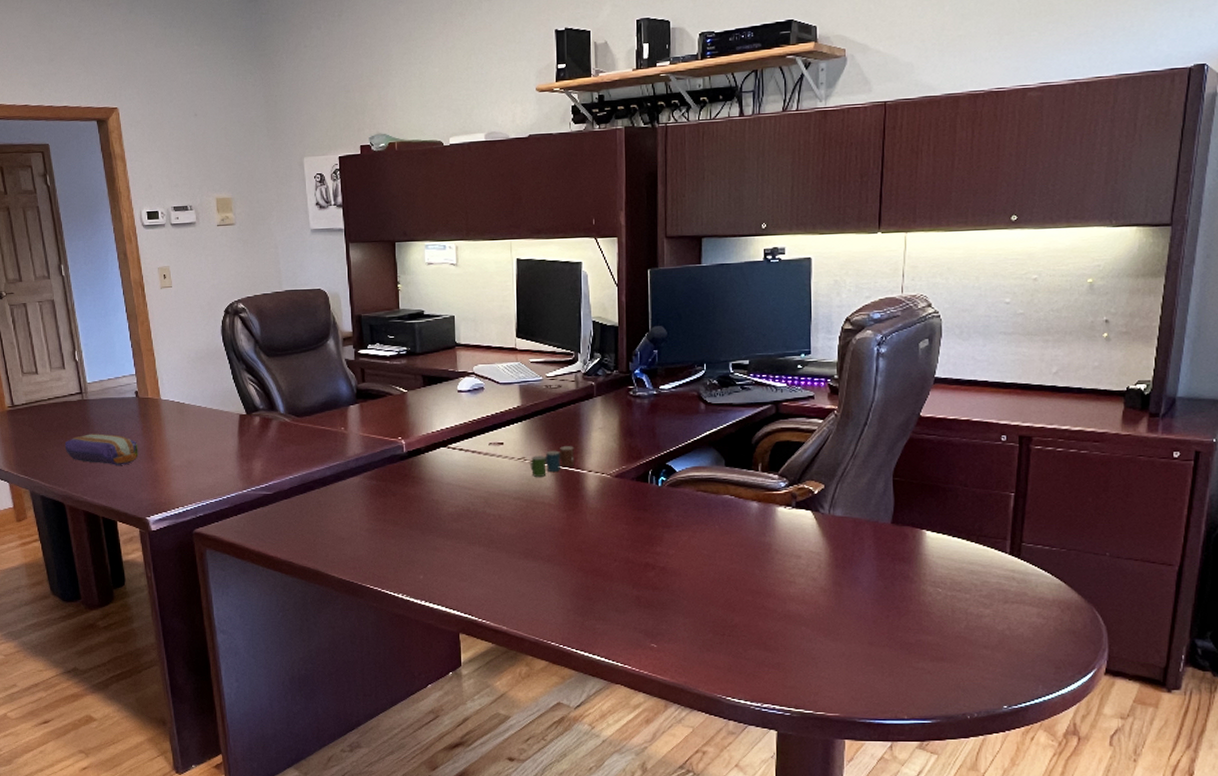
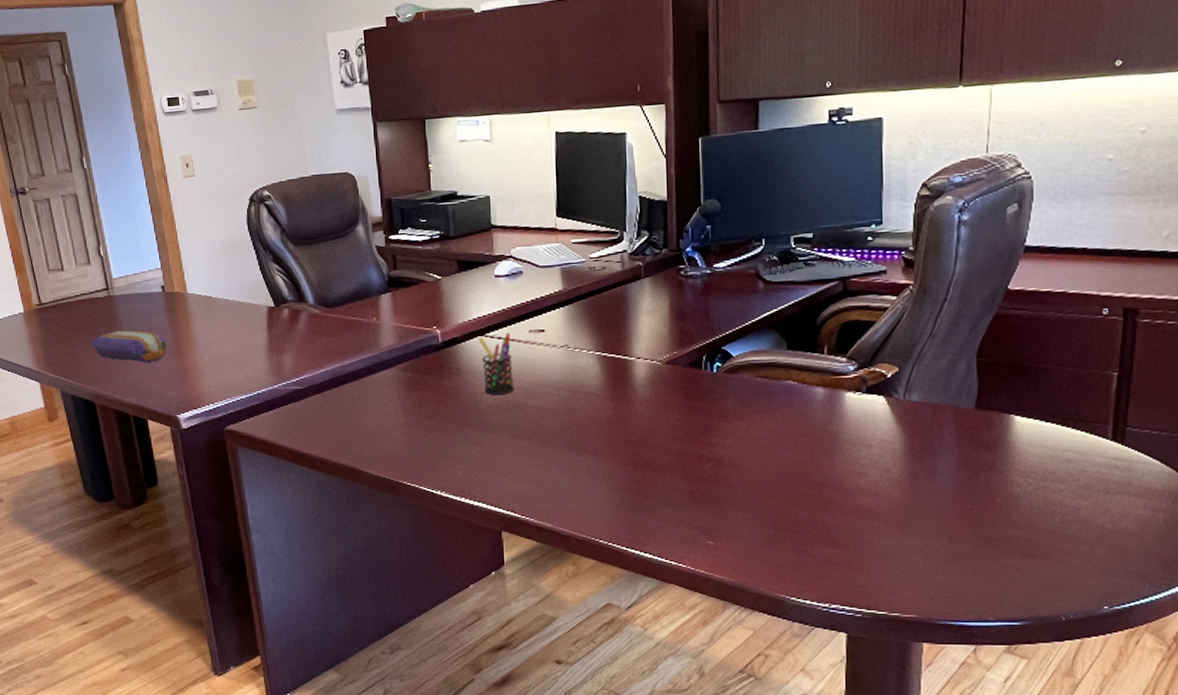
pen holder: none [440,444,475,503] -> present [478,332,515,395]
cup: present [530,446,574,477] -> none [574,332,621,365]

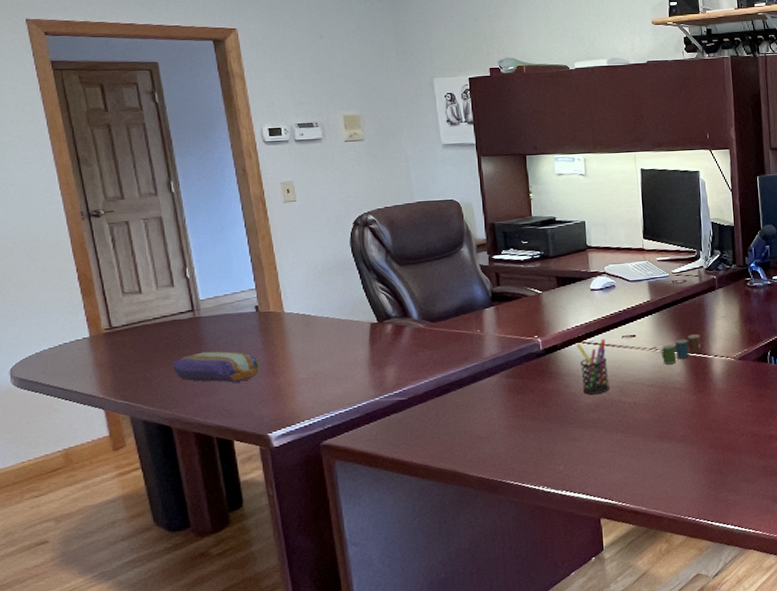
cup: none [574,332,621,365] -> present [661,334,701,365]

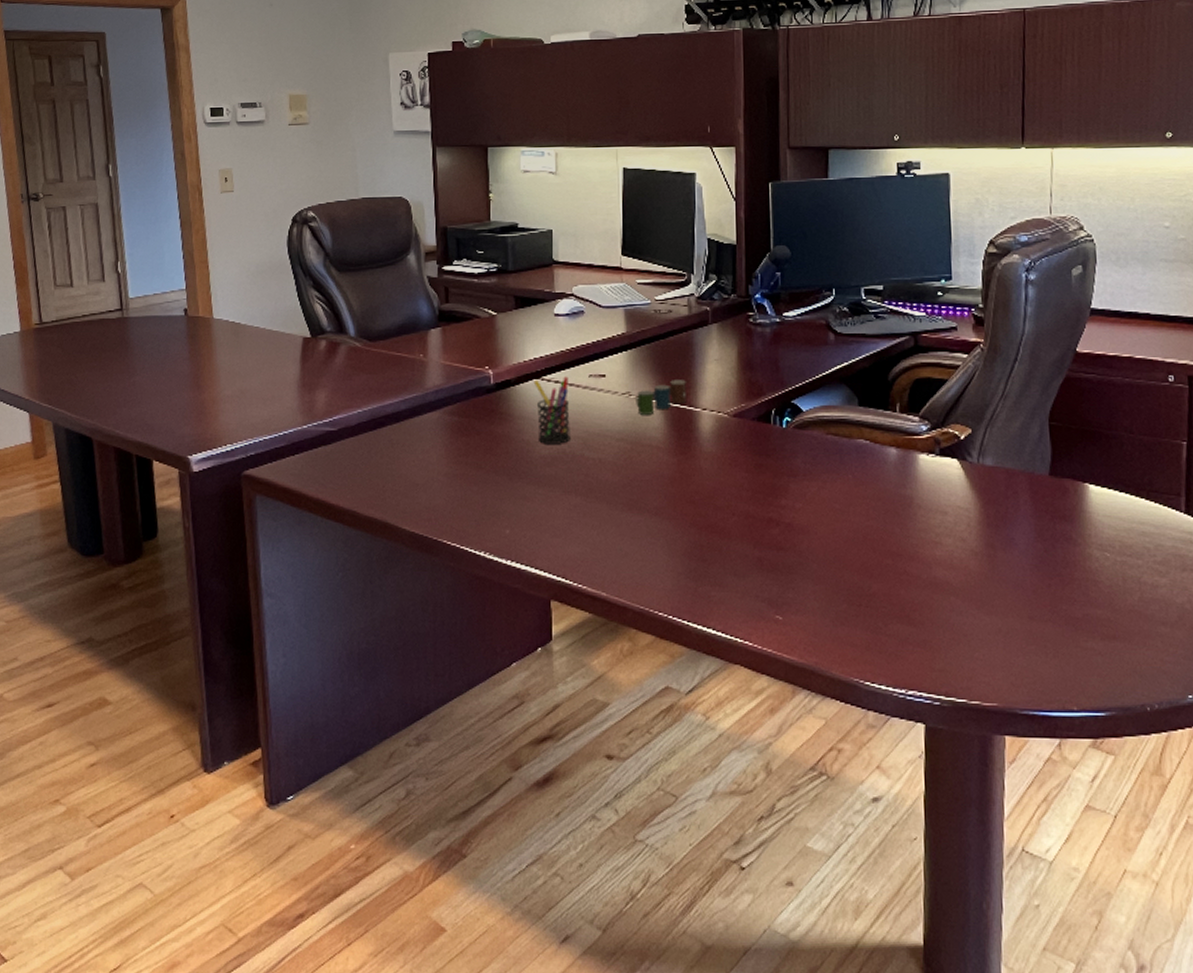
pencil case: present [172,351,259,383] -> none [97,357,184,394]

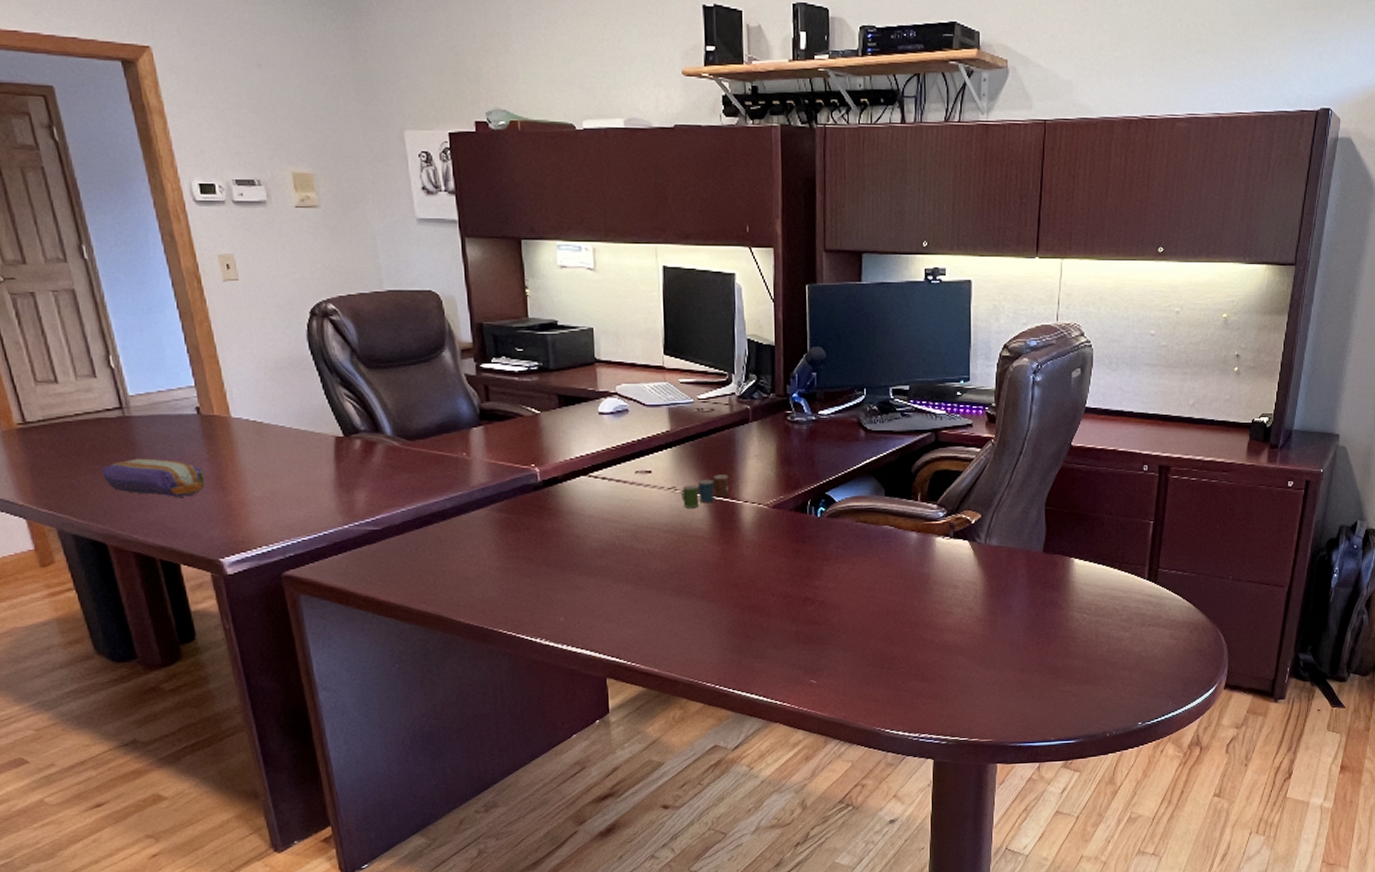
pencil case: none [97,357,184,394] -> present [102,458,205,497]
pen holder: present [533,376,572,444] -> none [580,473,621,537]

